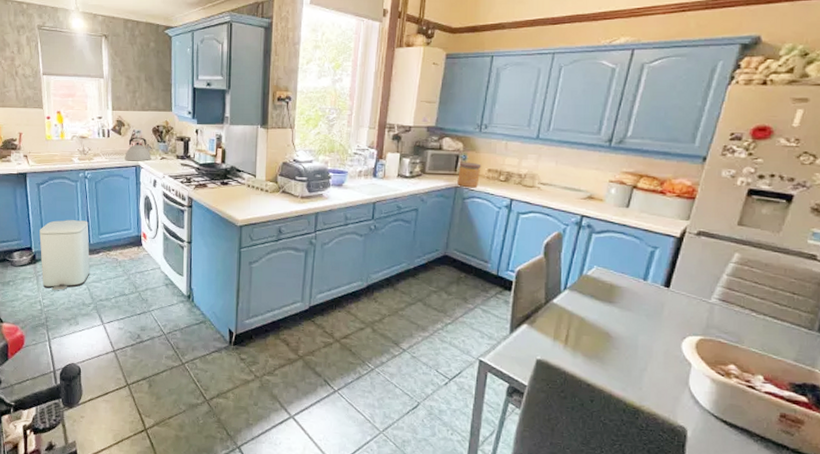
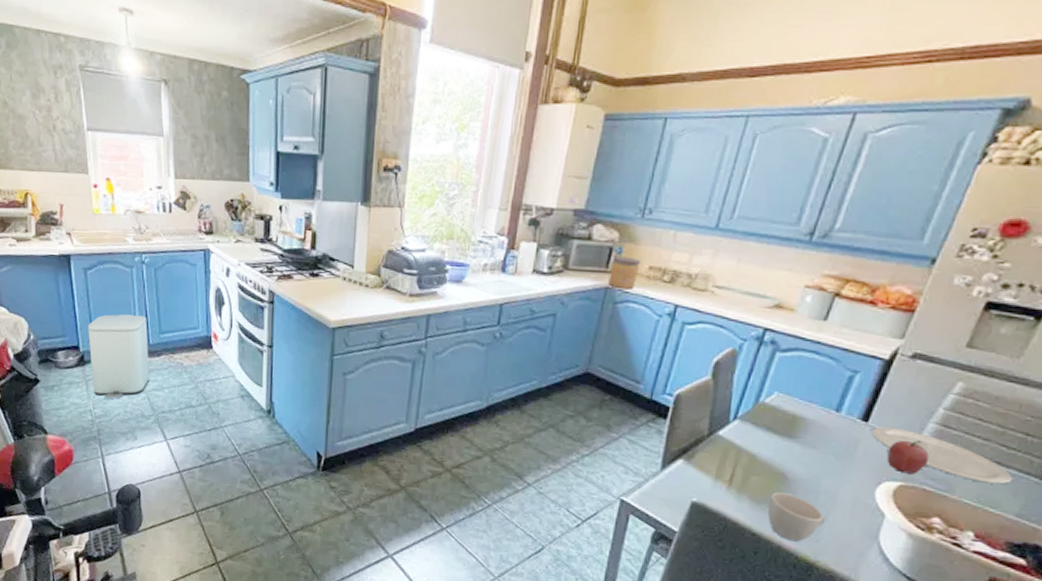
kettle: present [125,137,152,162] -> none [190,213,224,245]
cup: none [599,349,645,390] -> present [767,492,826,542]
plate: none [673,291,788,335] -> present [871,426,1013,485]
fruit: none [687,301,721,330] -> present [886,440,930,475]

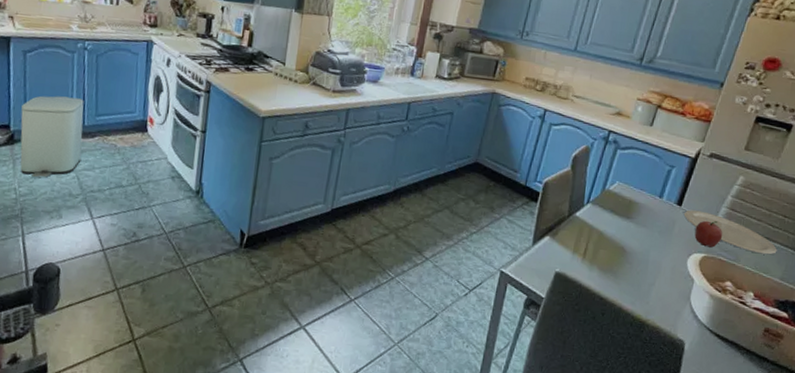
jar: present [608,256,641,290] -> none [494,67,520,96]
cup: present [767,492,826,542] -> none [612,263,653,304]

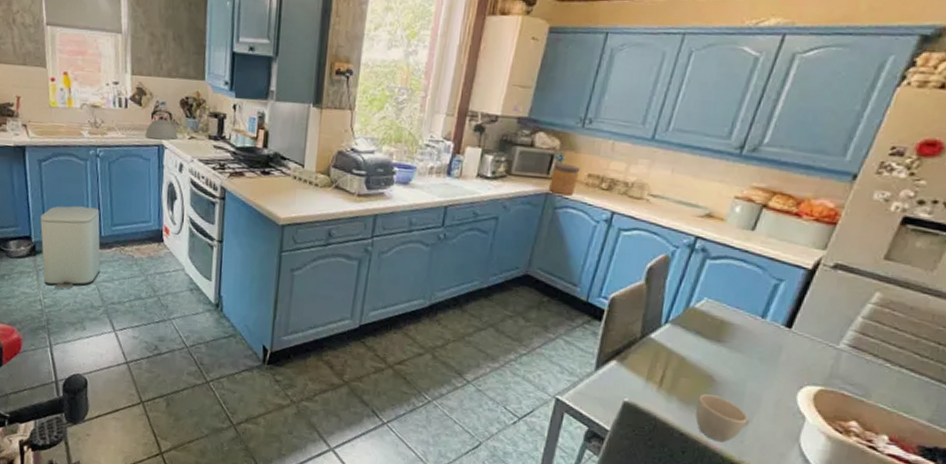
kettle: none [135,8,169,37] -> present [145,109,179,141]
jar: none [494,67,520,96] -> present [549,163,581,196]
cup: none [612,263,653,304] -> present [695,394,750,443]
plate: present [683,210,777,255] -> none [794,333,926,391]
fruit: present [694,220,723,248] -> none [808,346,849,380]

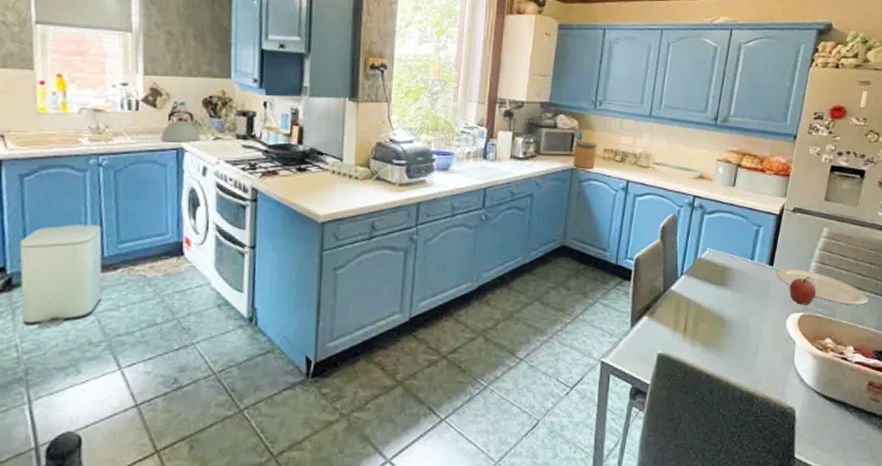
cup: present [695,394,750,443] -> none [716,334,756,377]
plate: none [794,333,926,391] -> present [776,268,869,305]
fruit: none [808,346,849,380] -> present [790,277,816,305]

